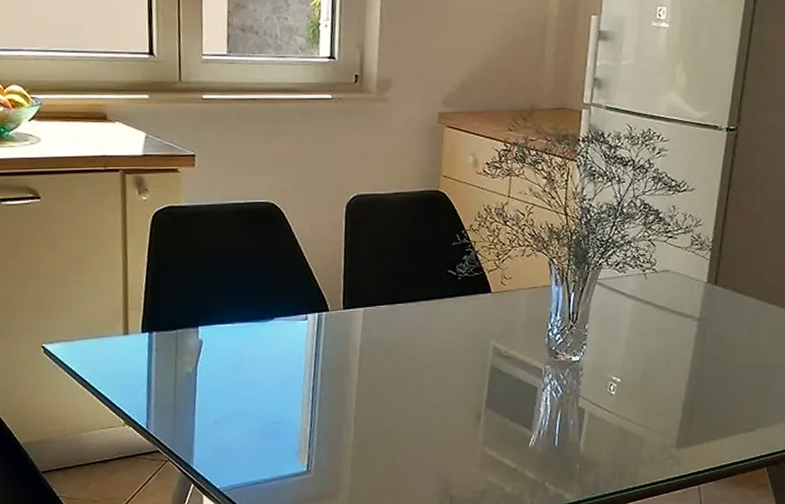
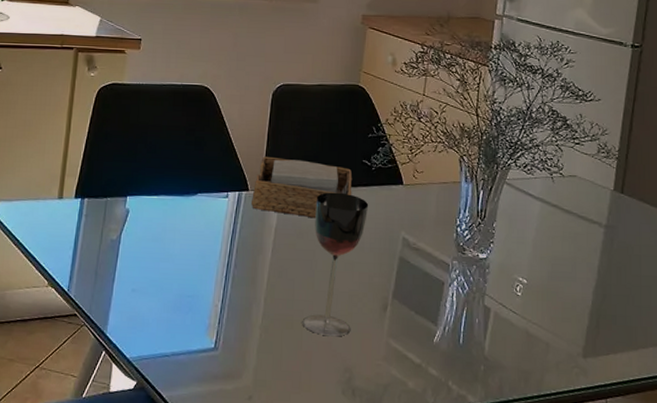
napkin holder: none [333,273,439,334] -> present [252,156,353,219]
wineglass: none [395,305,457,450] -> present [302,192,369,337]

